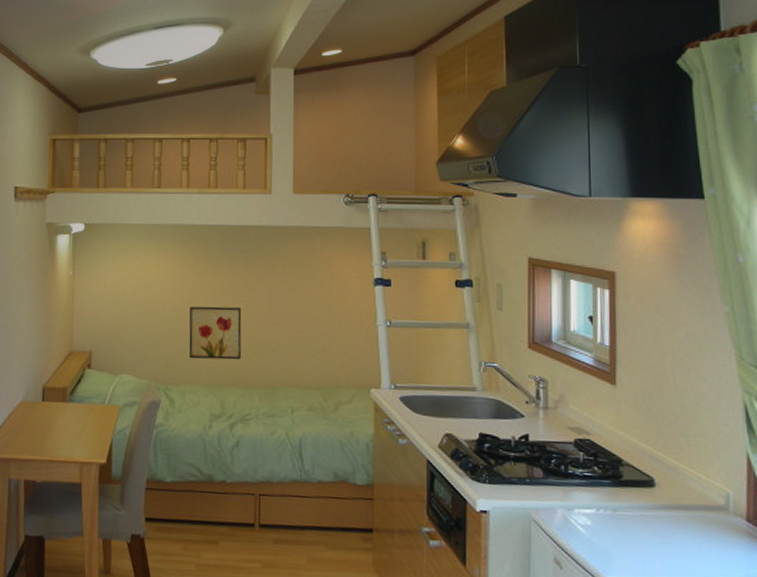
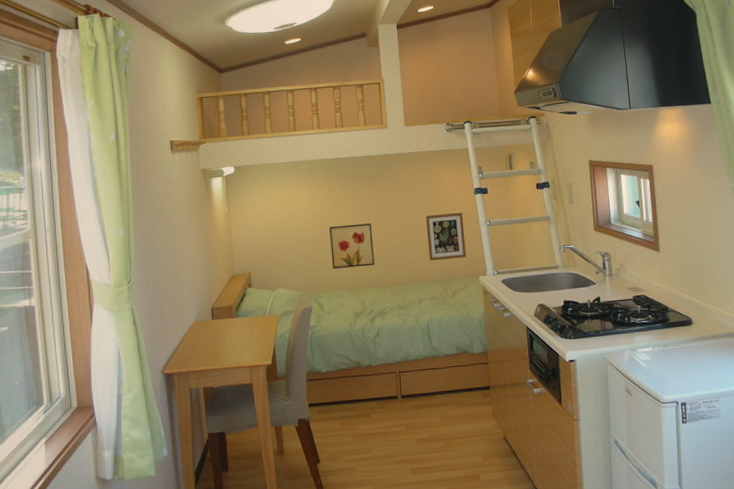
picture frame: none [309,305,357,364] -> present [425,212,467,261]

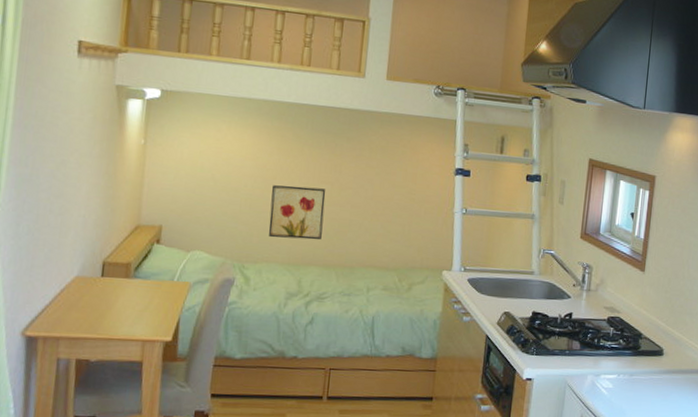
picture frame: present [425,212,467,261] -> none [388,190,437,247]

